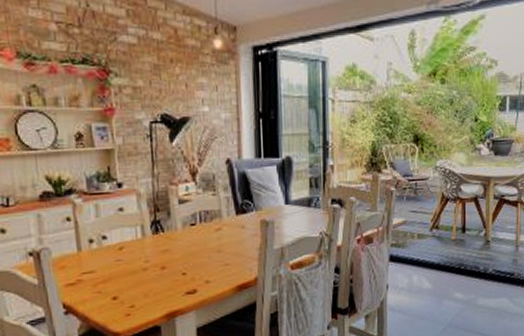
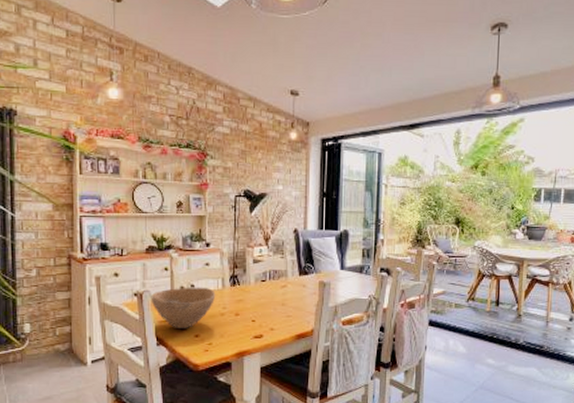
bowl: none [50,237,135,292] -> present [150,287,216,330]

